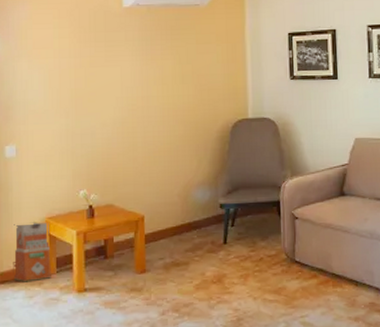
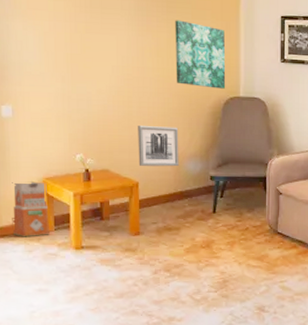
wall art: none [143,155,186,198] -> present [138,126,179,167]
wall art: none [180,46,234,112] -> present [175,20,226,89]

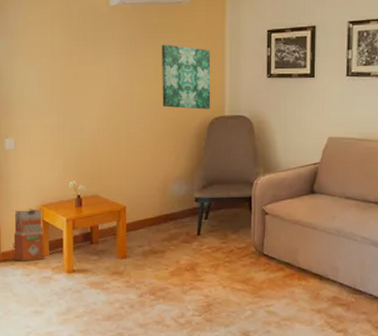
wall art: present [138,126,179,167] -> none [126,150,165,190]

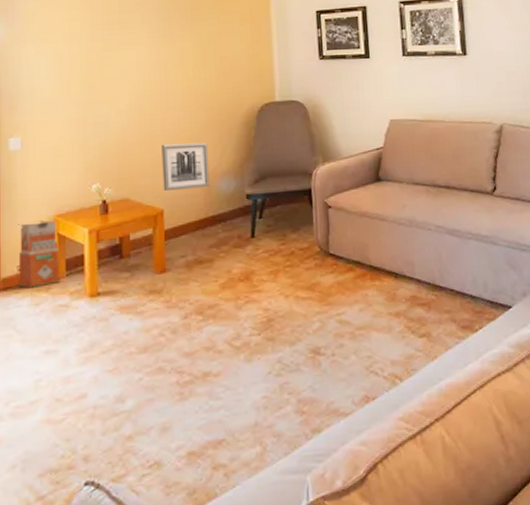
wall art: none [126,150,165,190] -> present [162,142,210,191]
wall art: present [162,44,211,109] -> none [200,27,259,96]

